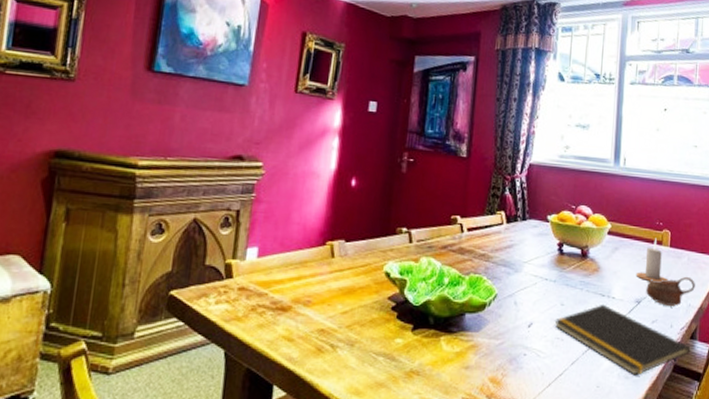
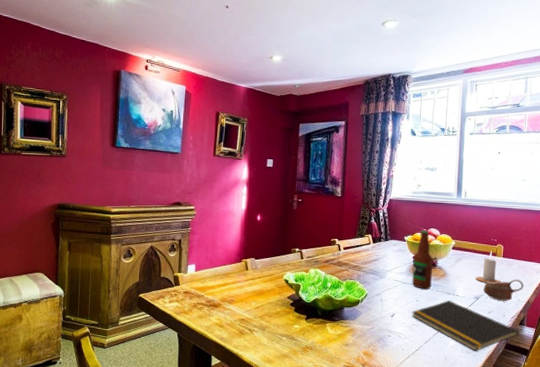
bottle: none [556,207,583,289] -> present [412,230,433,290]

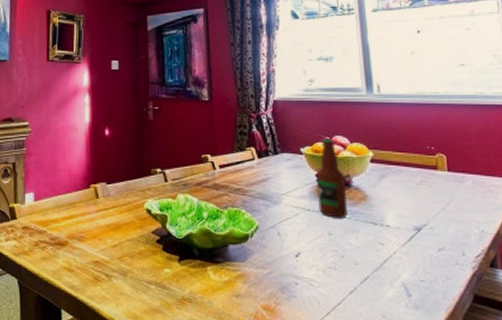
notepad: present [411,300,520,351] -> none [323,232,493,306]
candle: present [475,251,501,284] -> none [410,163,451,209]
cup: present [483,279,524,301] -> none [425,201,487,233]

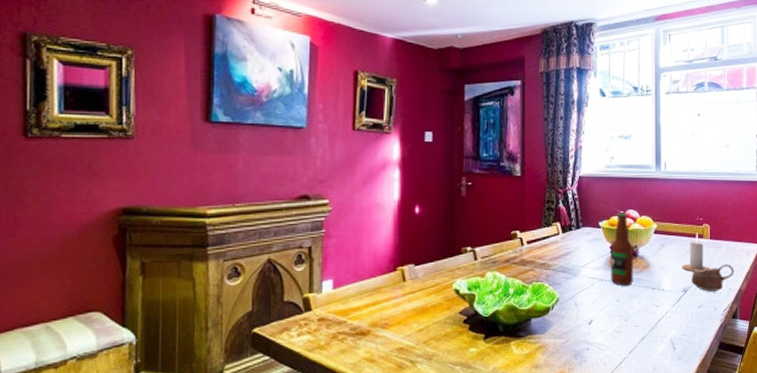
candle: none [410,163,451,209] -> present [681,232,710,272]
cup: none [425,201,487,233] -> present [691,263,734,292]

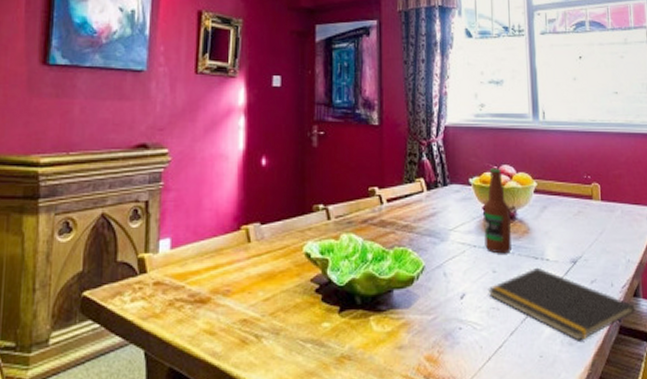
notepad: none [612,296,733,356] -> present [488,267,636,341]
candle: present [681,232,710,272] -> none [568,192,603,240]
cup: present [691,263,734,292] -> none [581,230,632,264]

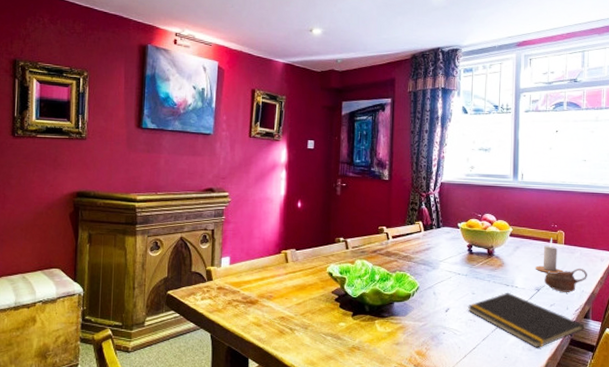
bottle: present [483,168,511,254] -> none [467,216,489,281]
candle: none [568,192,603,240] -> present [535,237,563,274]
cup: none [581,230,632,264] -> present [544,268,587,292]

